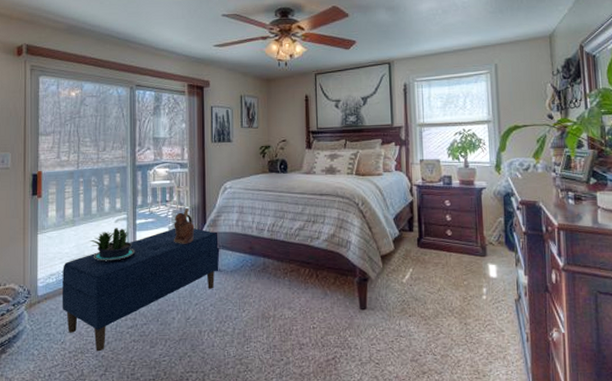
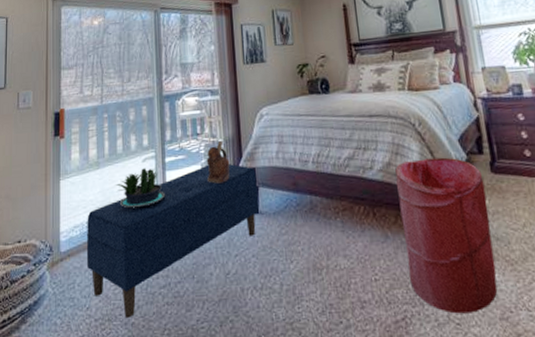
laundry hamper: none [338,232,412,356] -> present [395,157,498,314]

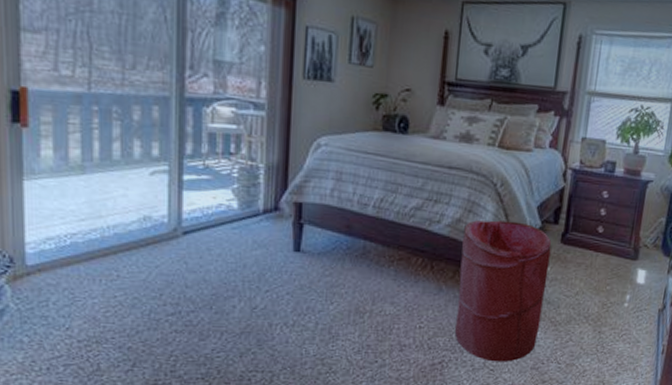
bench: present [86,164,259,319] -> none [64,191,303,343]
potted plant: present [115,168,166,209] -> none [108,183,181,228]
ceramic vessel: present [206,141,230,184] -> none [237,166,271,214]

